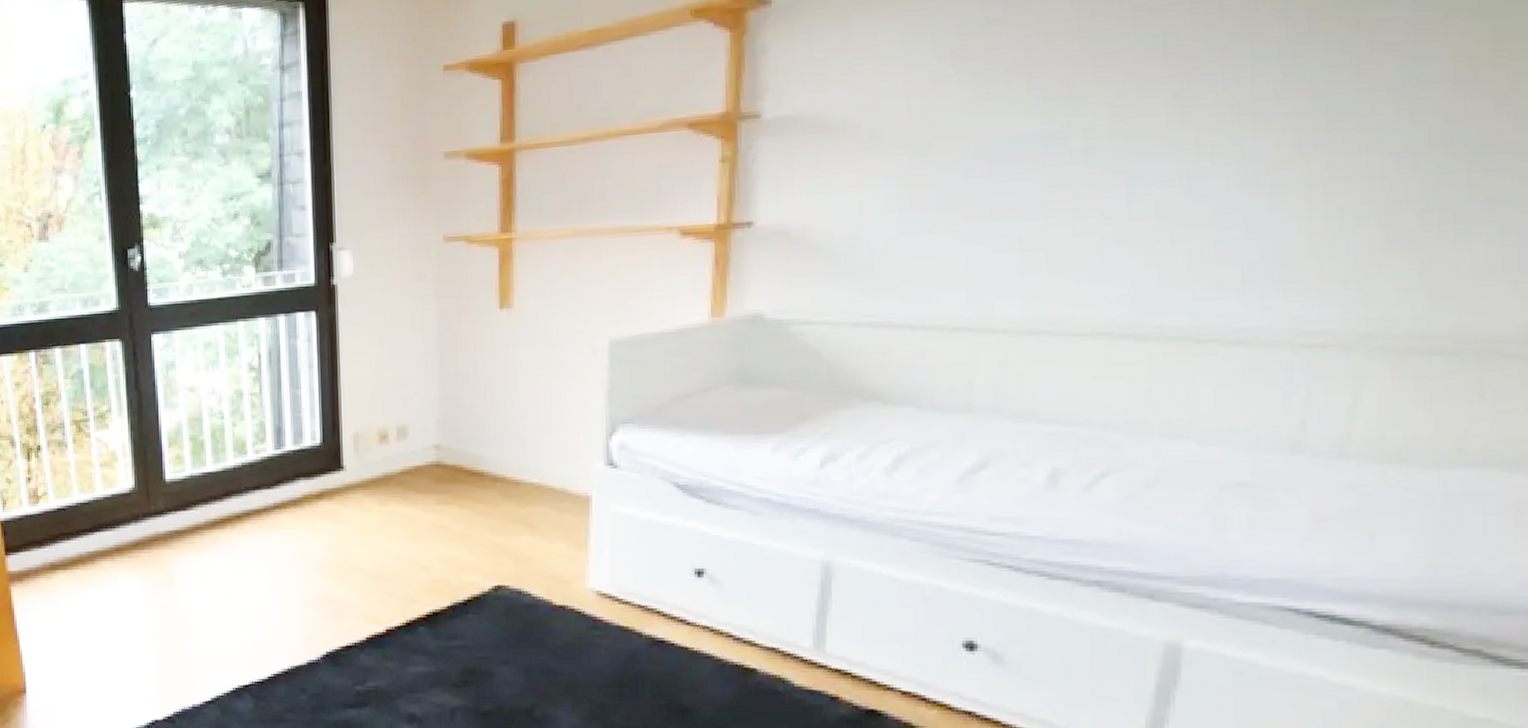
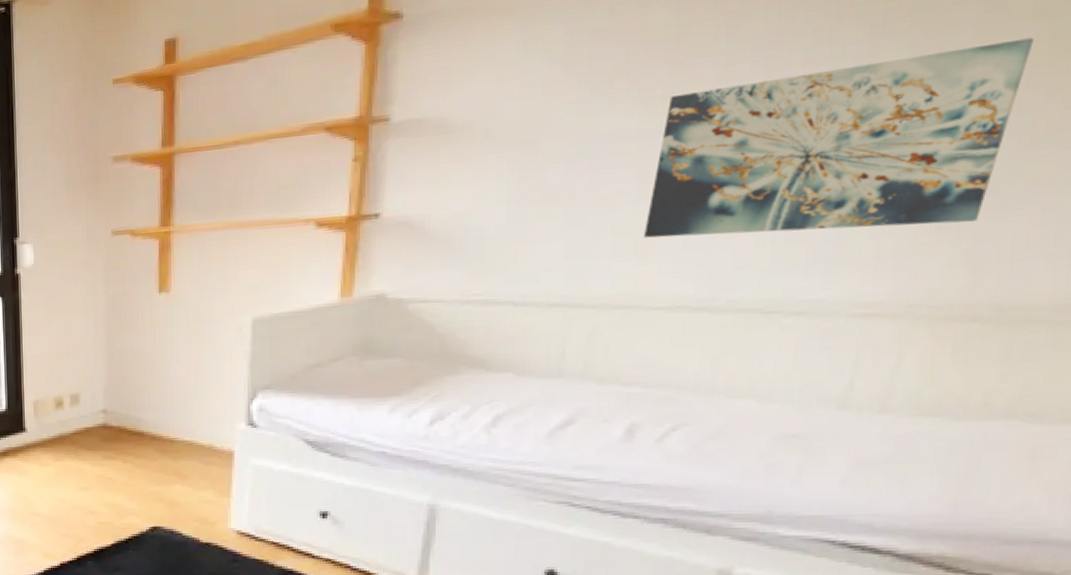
wall art: none [1055,39,1475,254] -> present [643,37,1034,238]

